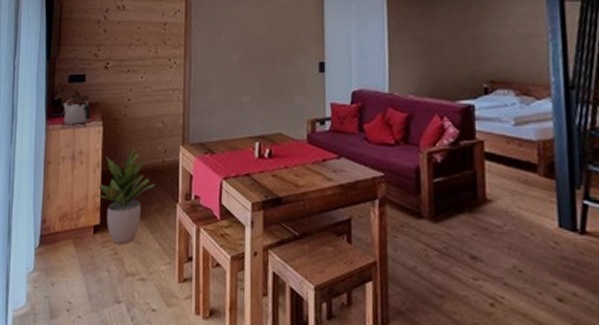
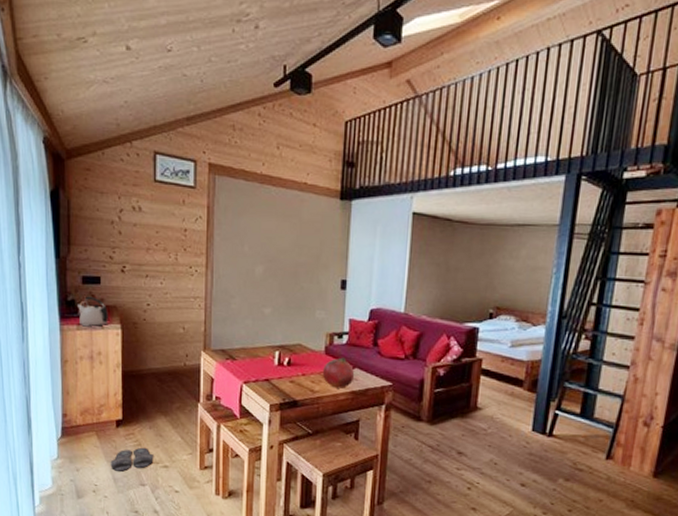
slippers: none [86,256,130,286] -> present [110,447,154,472]
potted plant: present [97,149,155,244] -> none [118,352,176,437]
fruit: none [307,146,342,182] -> present [323,357,355,389]

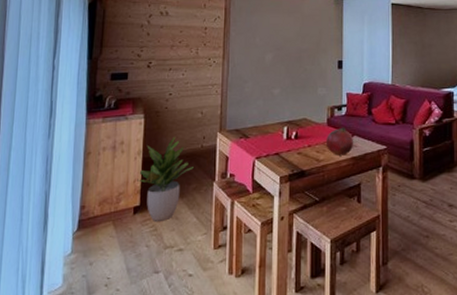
kettle: present [76,296,110,327] -> none [103,91,134,119]
slippers: present [110,447,154,472] -> none [125,232,169,260]
potted plant: none [118,352,176,437] -> present [137,137,194,221]

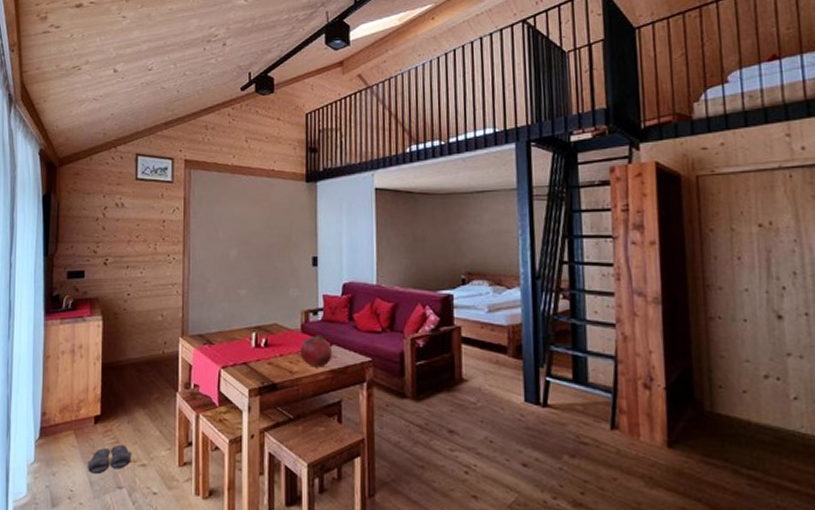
slippers: none [125,232,169,260] -> present [87,444,132,473]
potted plant: present [137,137,194,221] -> none [97,342,155,433]

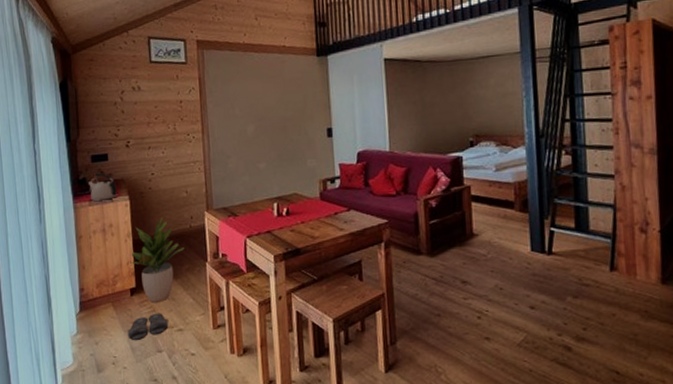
kettle: none [61,290,92,321] -> present [87,173,118,202]
potted plant: none [97,342,155,433] -> present [130,218,184,302]
fruit: present [301,334,333,367] -> none [320,201,351,232]

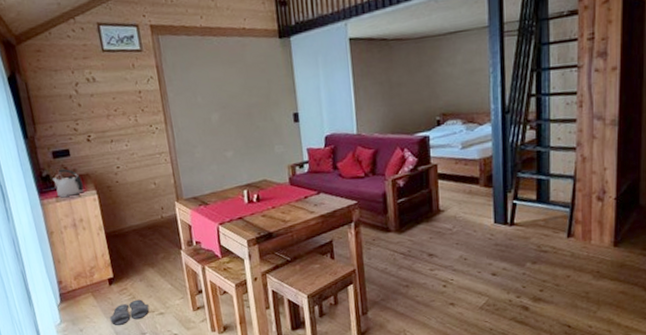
potted plant: present [130,218,184,302] -> none [105,210,158,290]

